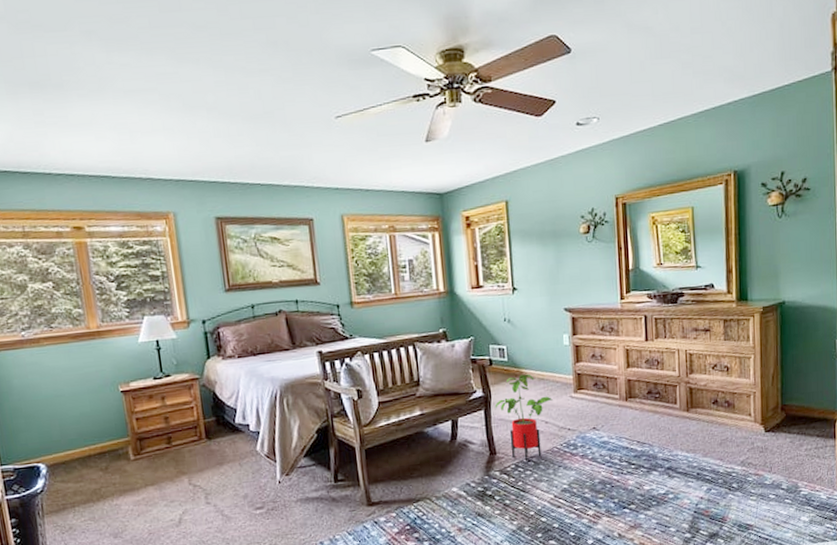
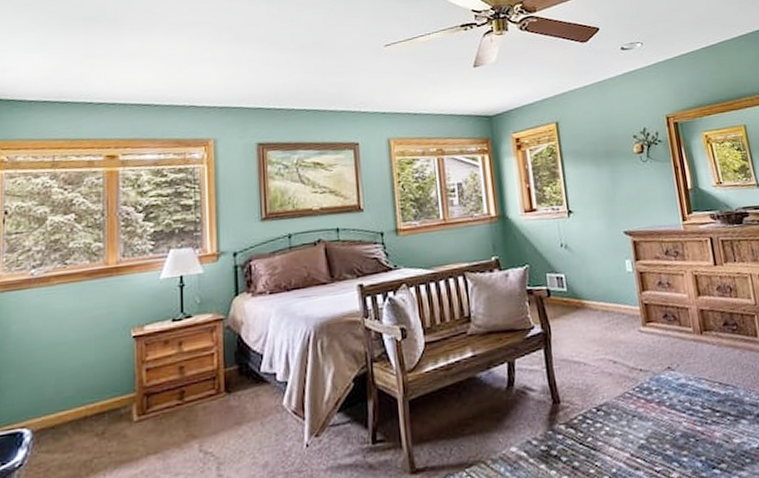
house plant: present [494,373,553,462] -> none [555,305,620,412]

